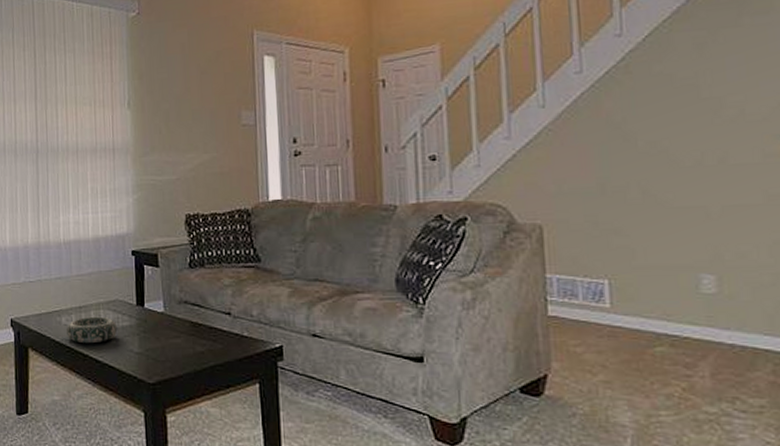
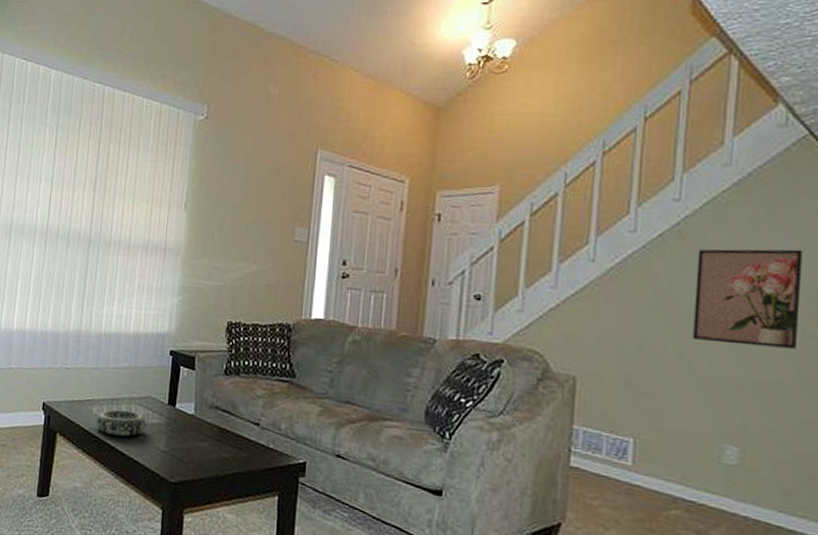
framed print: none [647,69,760,173] -> present [692,249,803,349]

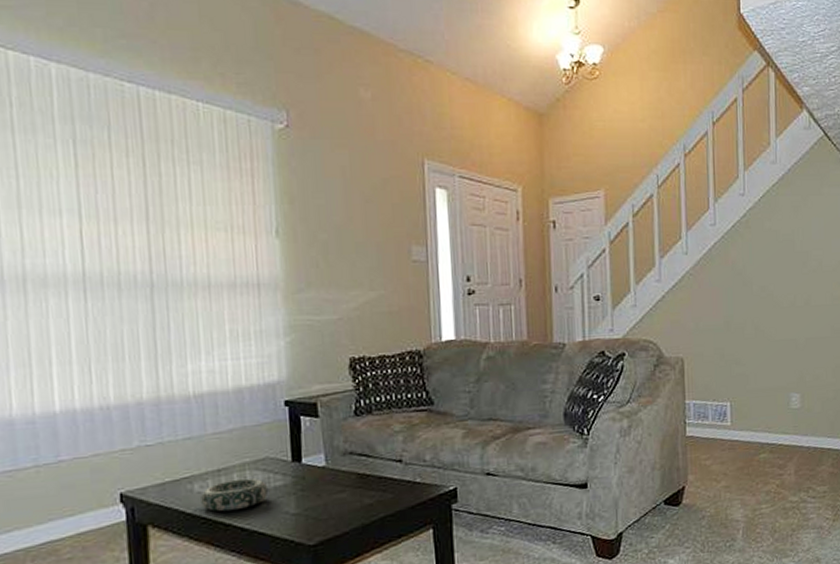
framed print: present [692,249,803,349] -> none [760,230,830,312]

